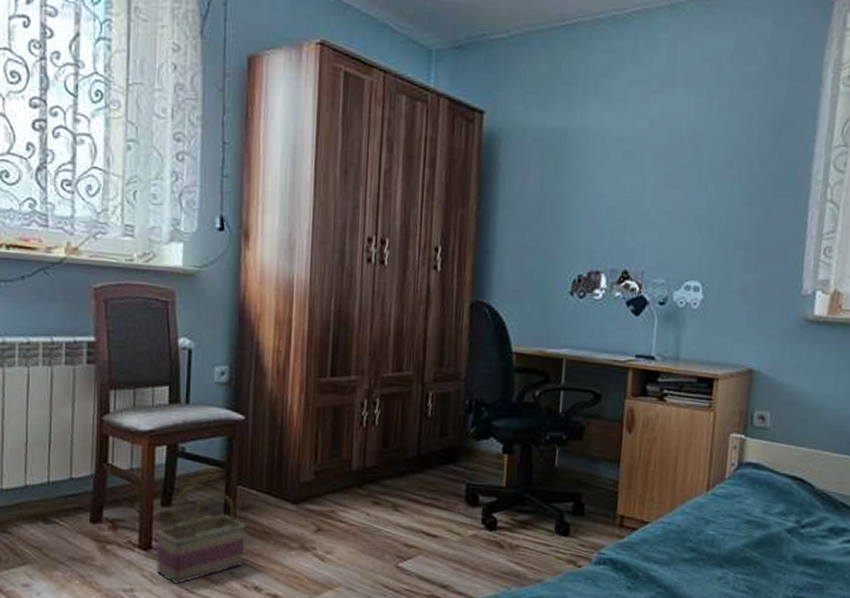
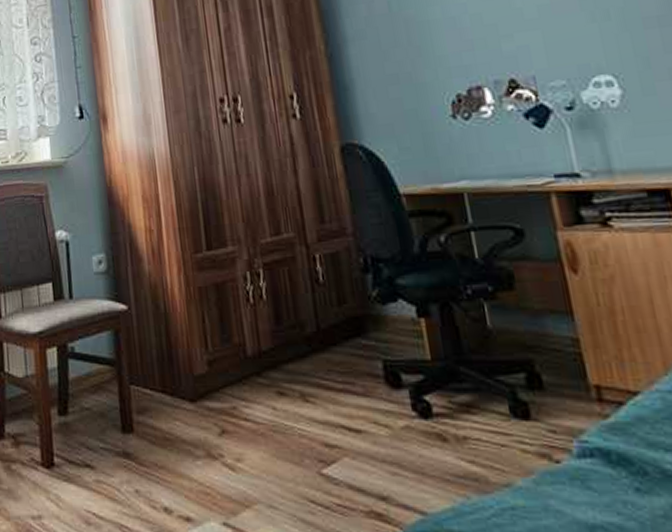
basket: present [156,482,247,585] -> none [56,385,149,509]

